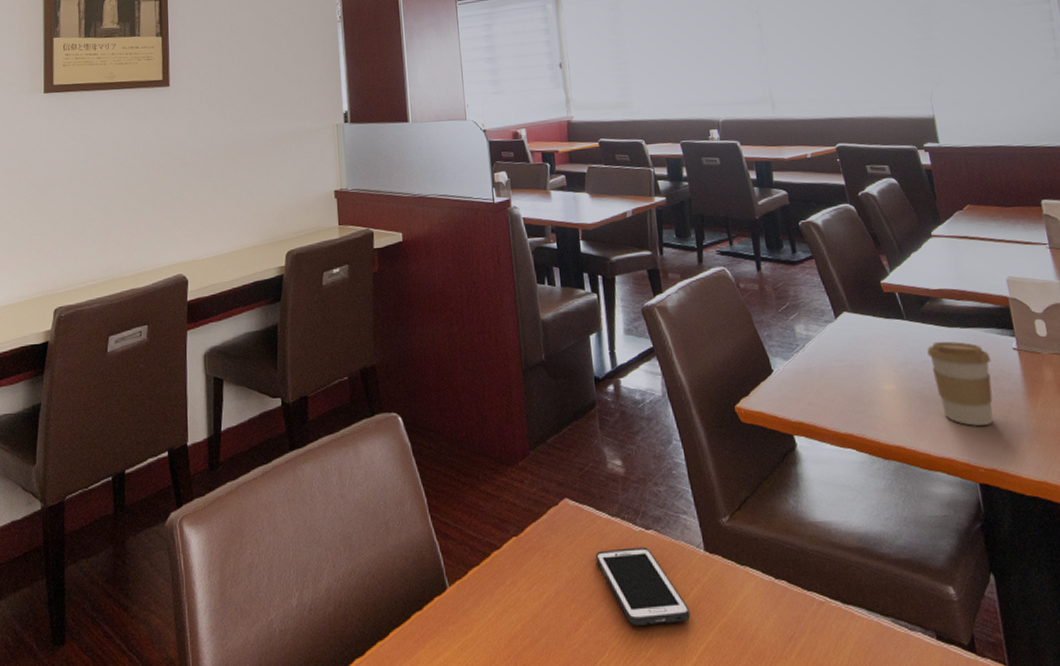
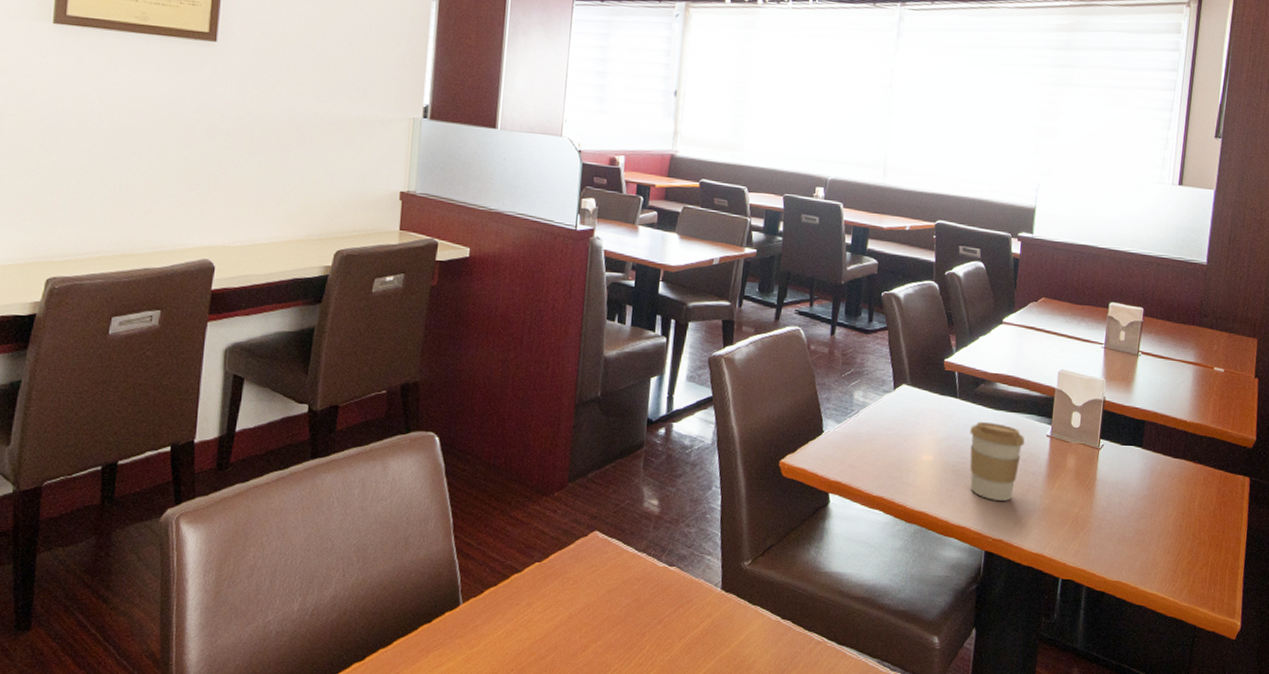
cell phone: present [596,547,691,626] -> none [615,581,696,651]

